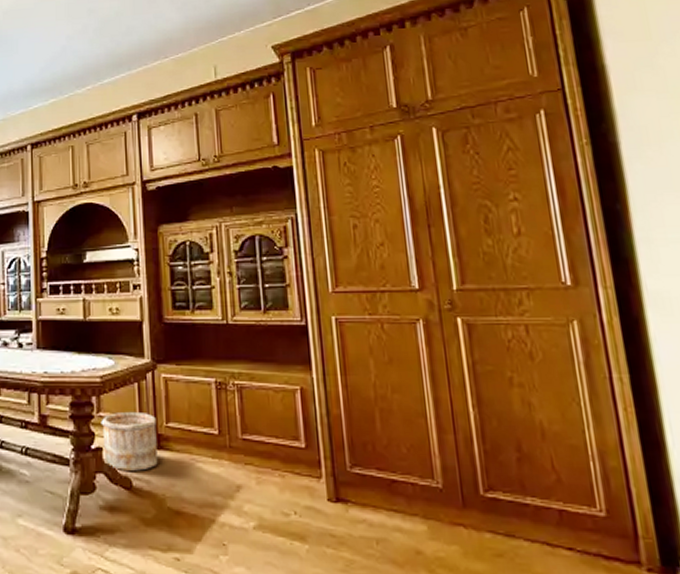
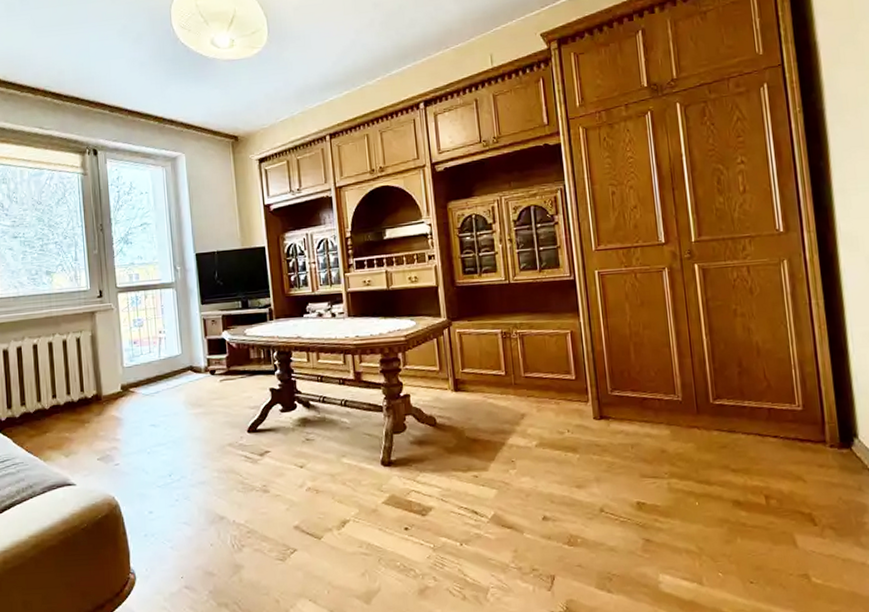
wooden bucket: present [101,411,158,472] -> none [407,362,456,412]

